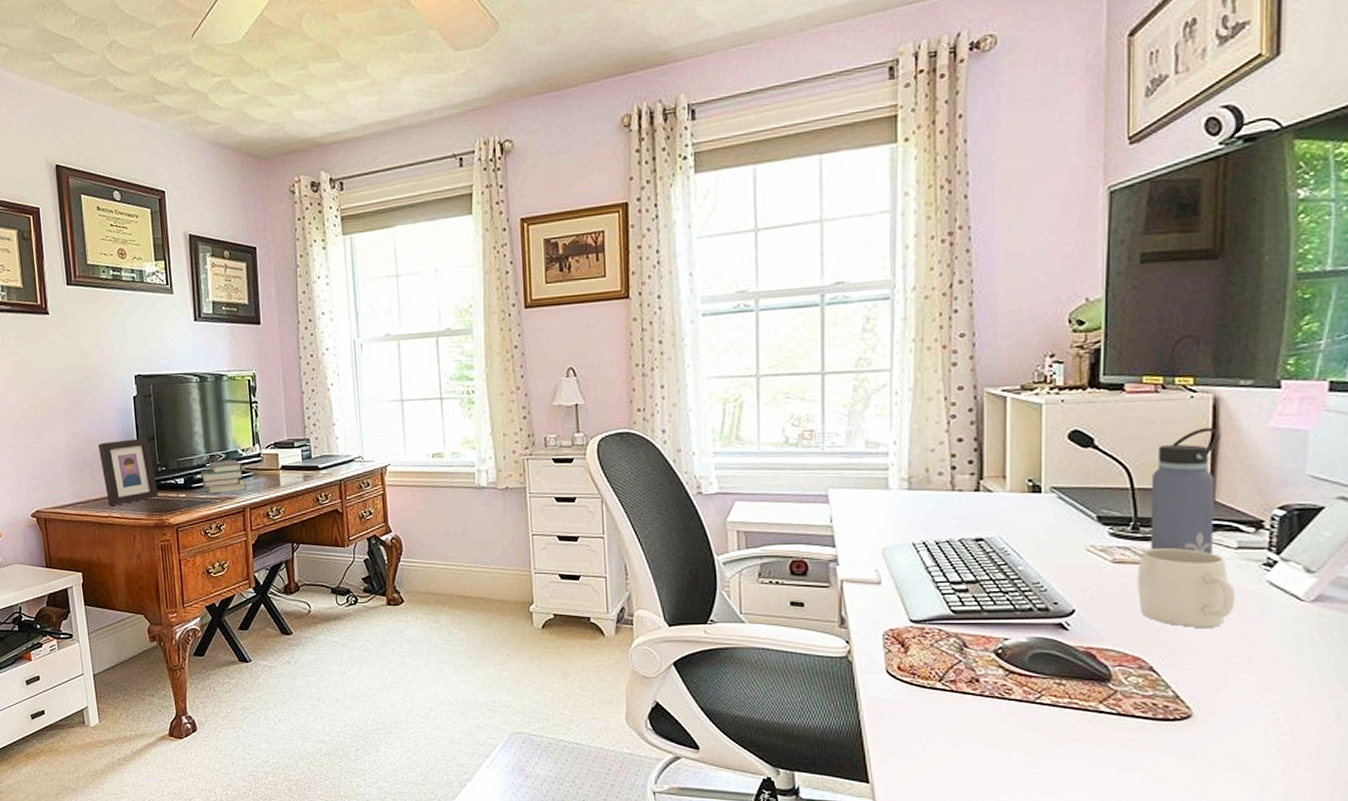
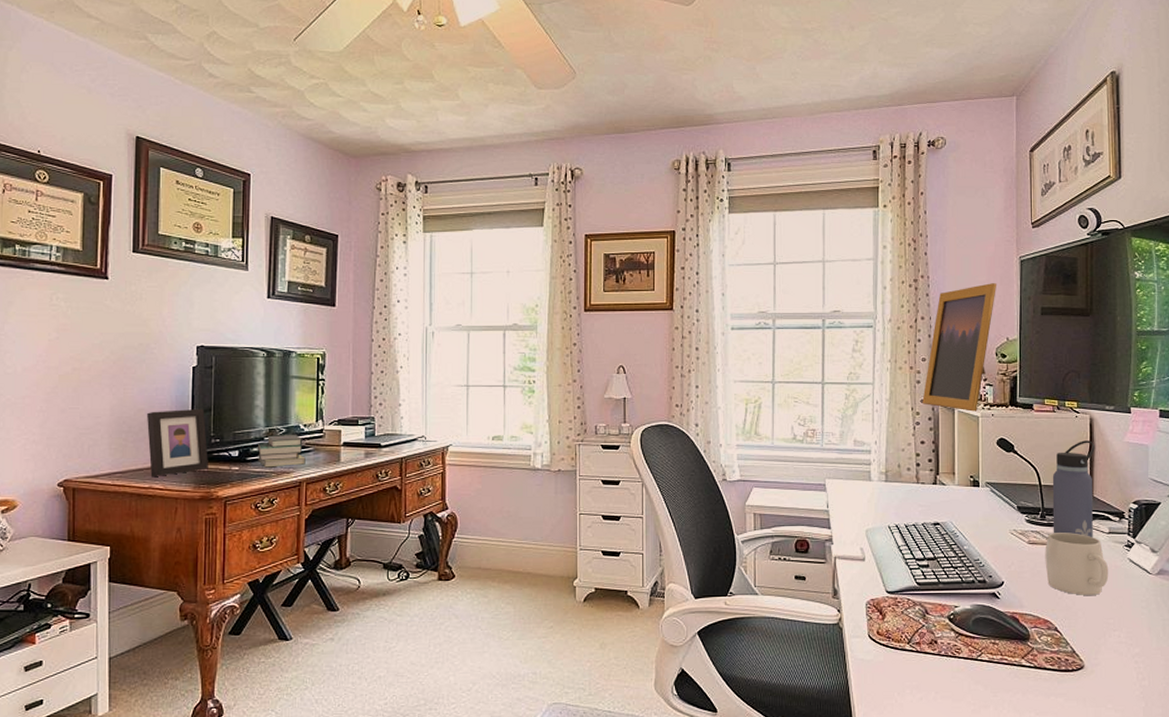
picture frame: none [960,226,1073,398] -> present [922,283,997,412]

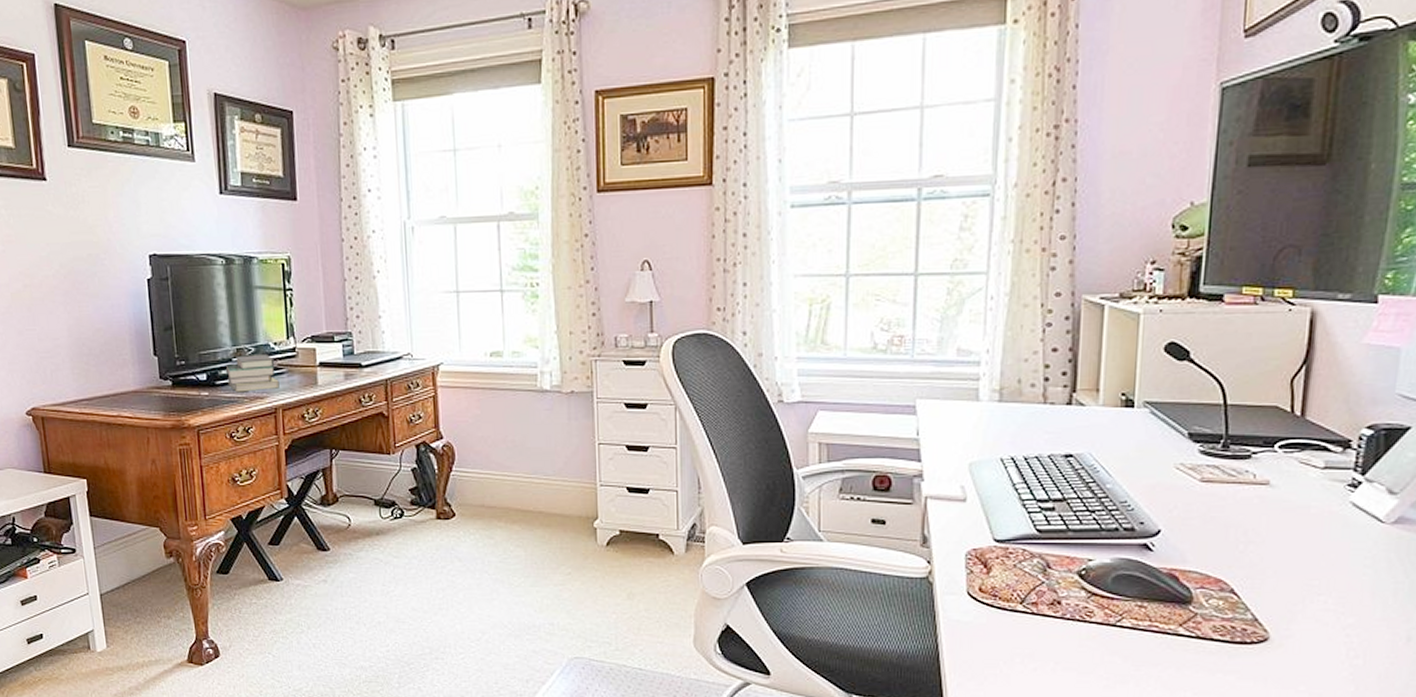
picture frame: present [147,408,208,476] -> none [106,326,176,403]
picture frame: present [922,283,997,412] -> none [1057,124,1182,307]
mug: present [1045,532,1109,595] -> none [1223,467,1320,549]
water bottle: present [1052,440,1095,538] -> none [1239,343,1316,475]

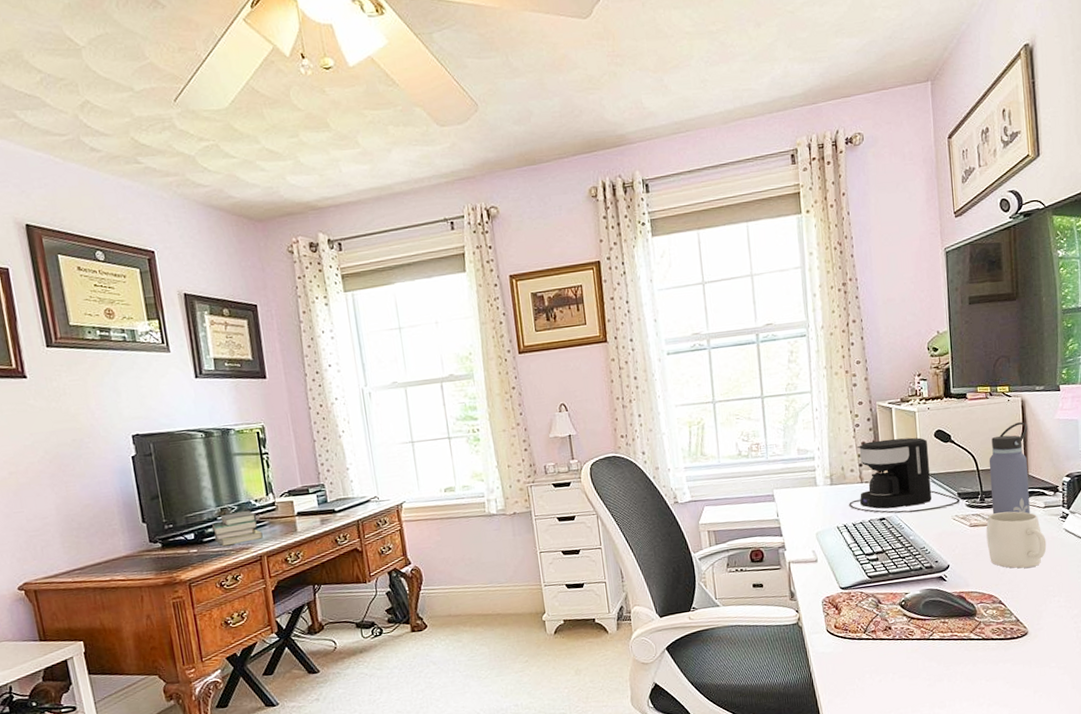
coffee maker: none [1022,347,1191,453] -> present [849,437,960,514]
mug: none [1223,467,1320,549] -> present [986,511,1047,569]
water bottle: none [1239,343,1316,475] -> present [989,422,1030,515]

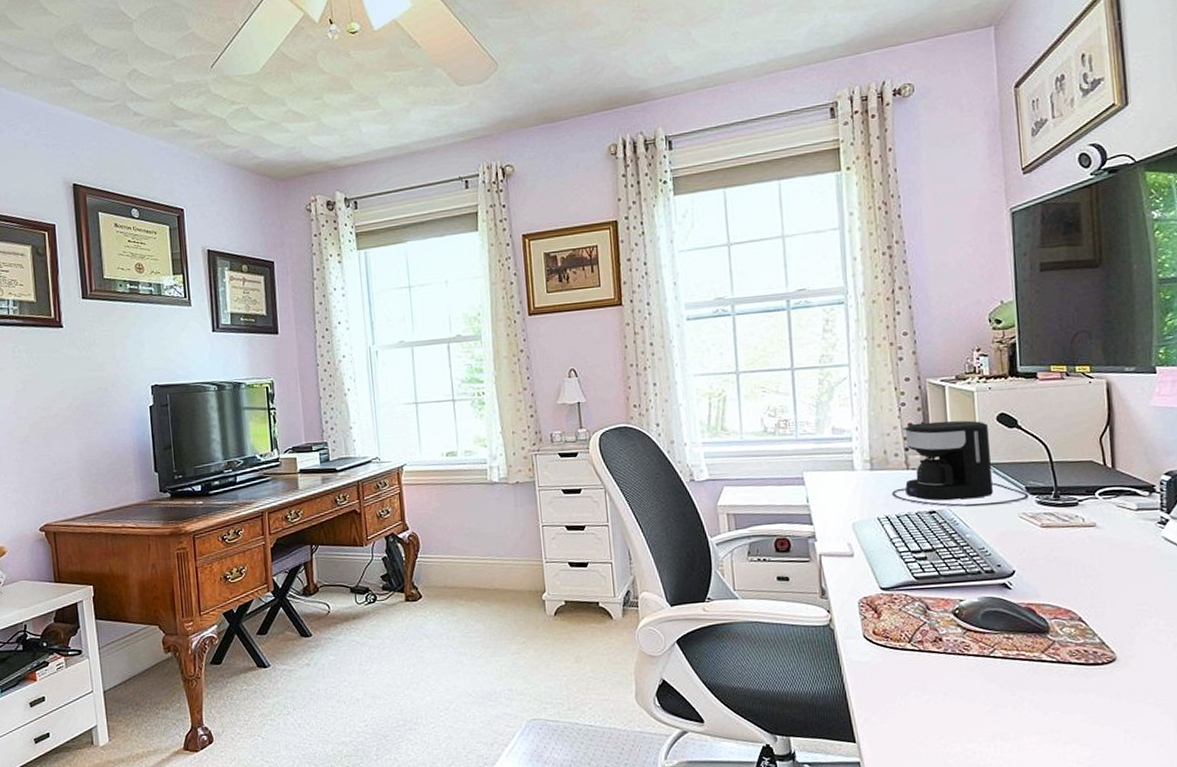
books: present [212,510,263,547] -> none [218,464,266,500]
mug: present [986,511,1047,569] -> none [1061,512,1140,581]
water bottle: present [989,422,1030,515] -> none [1065,408,1118,517]

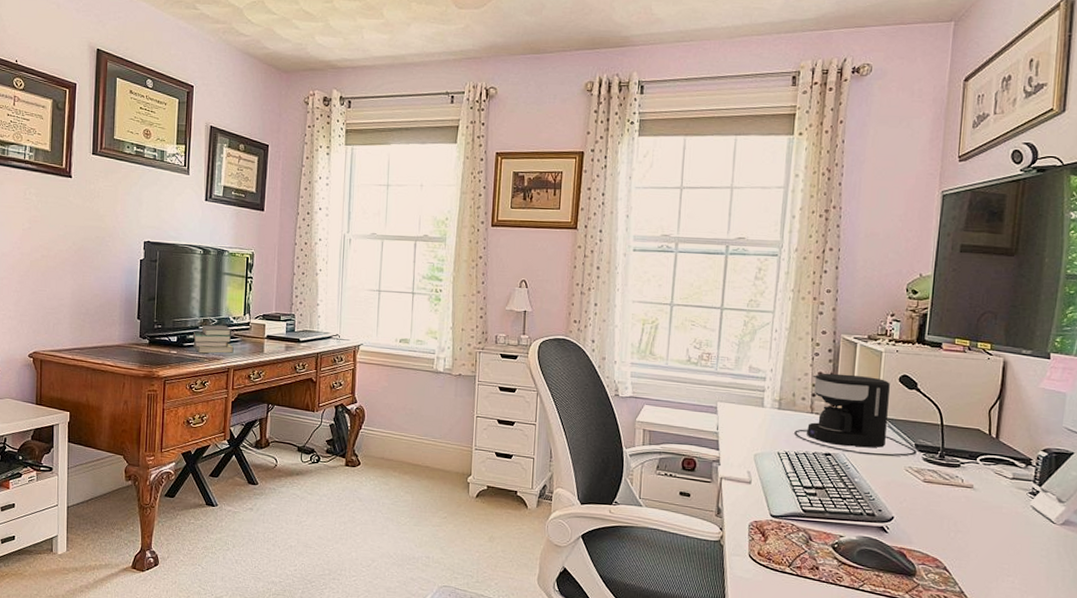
books: none [218,464,266,500] -> present [193,325,234,354]

